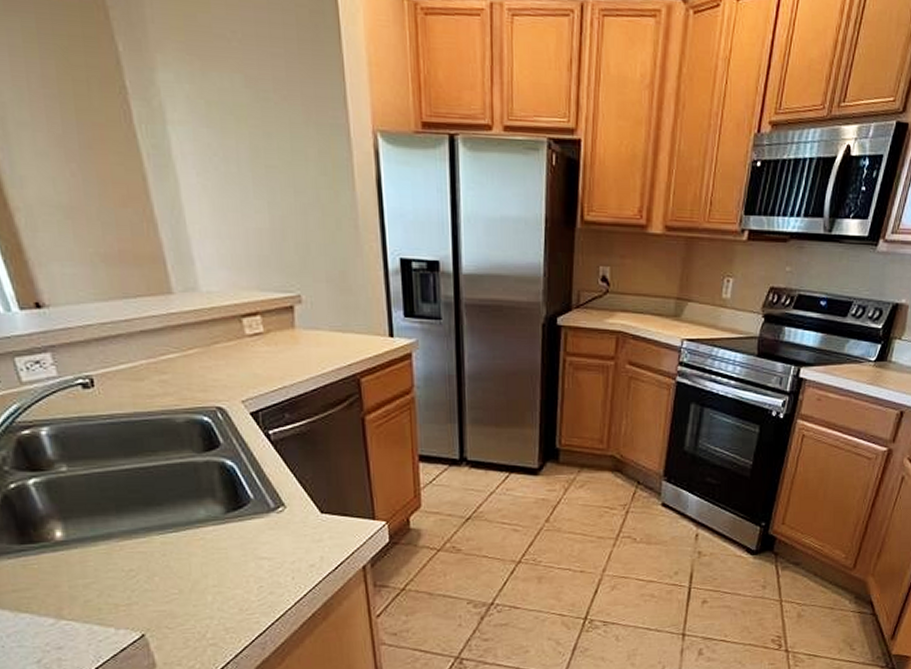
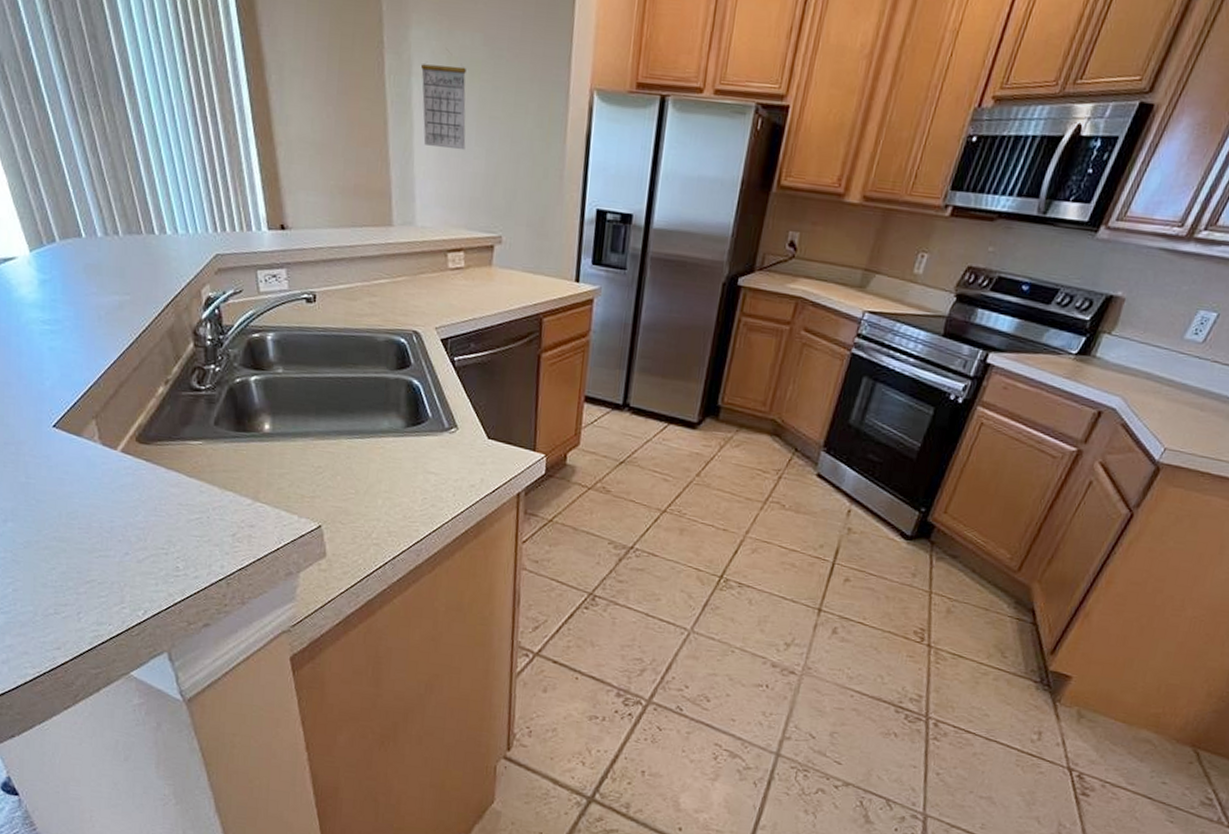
calendar: none [176,93,244,205] -> present [421,49,466,151]

